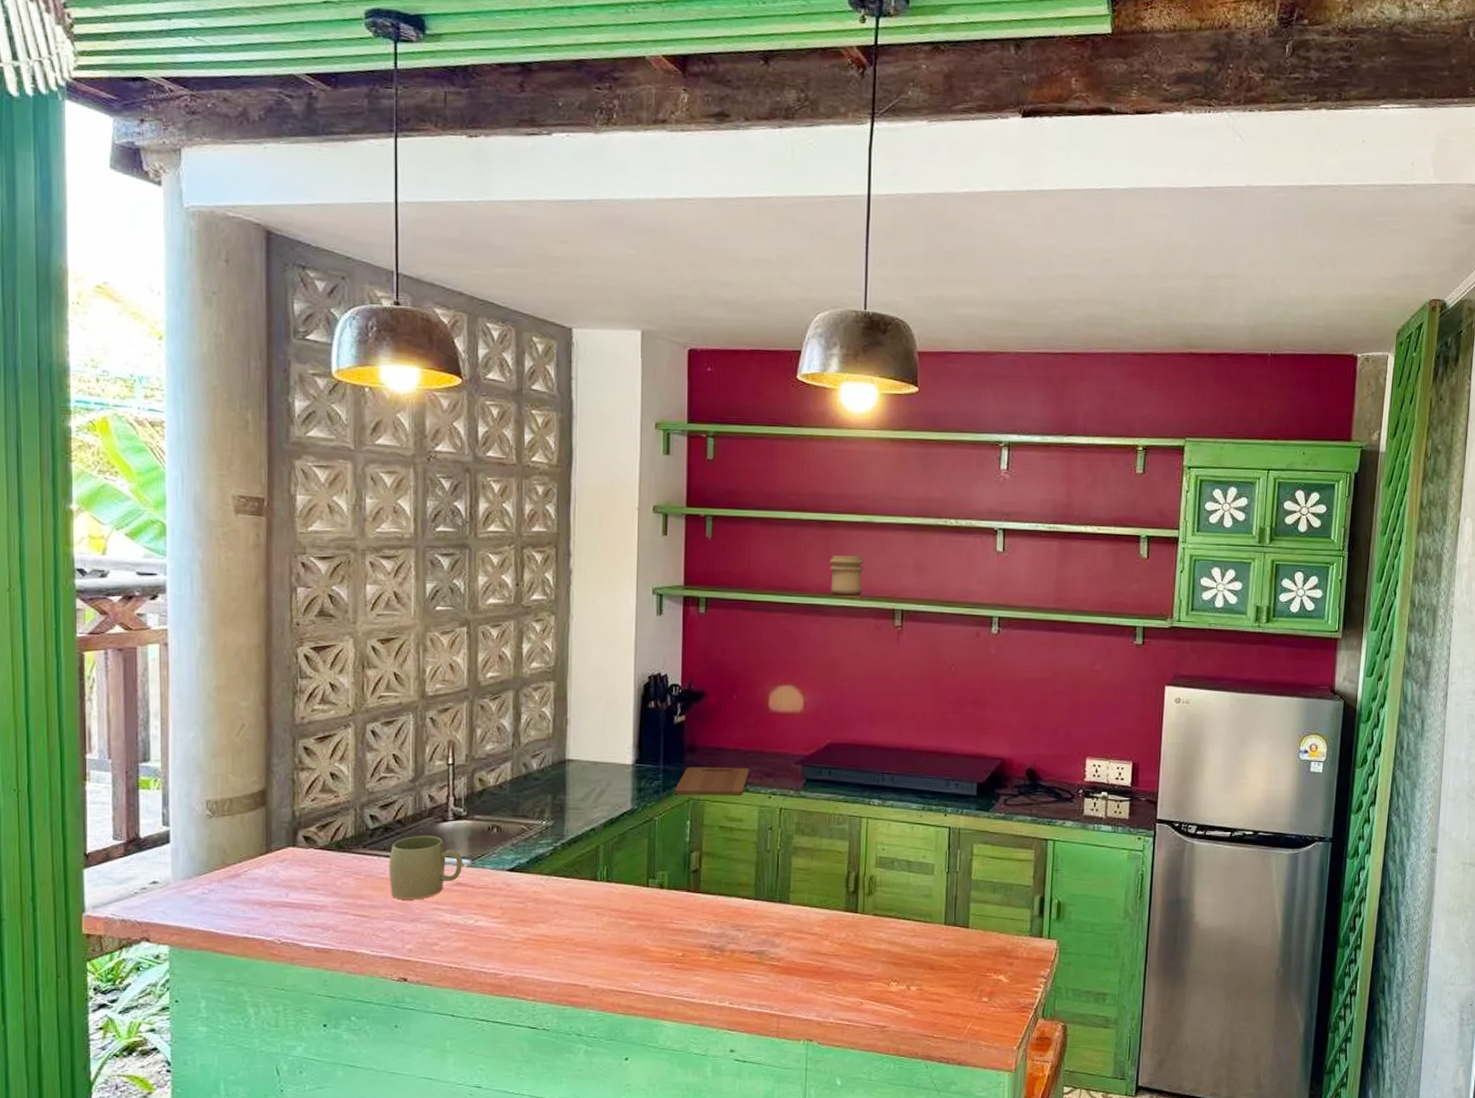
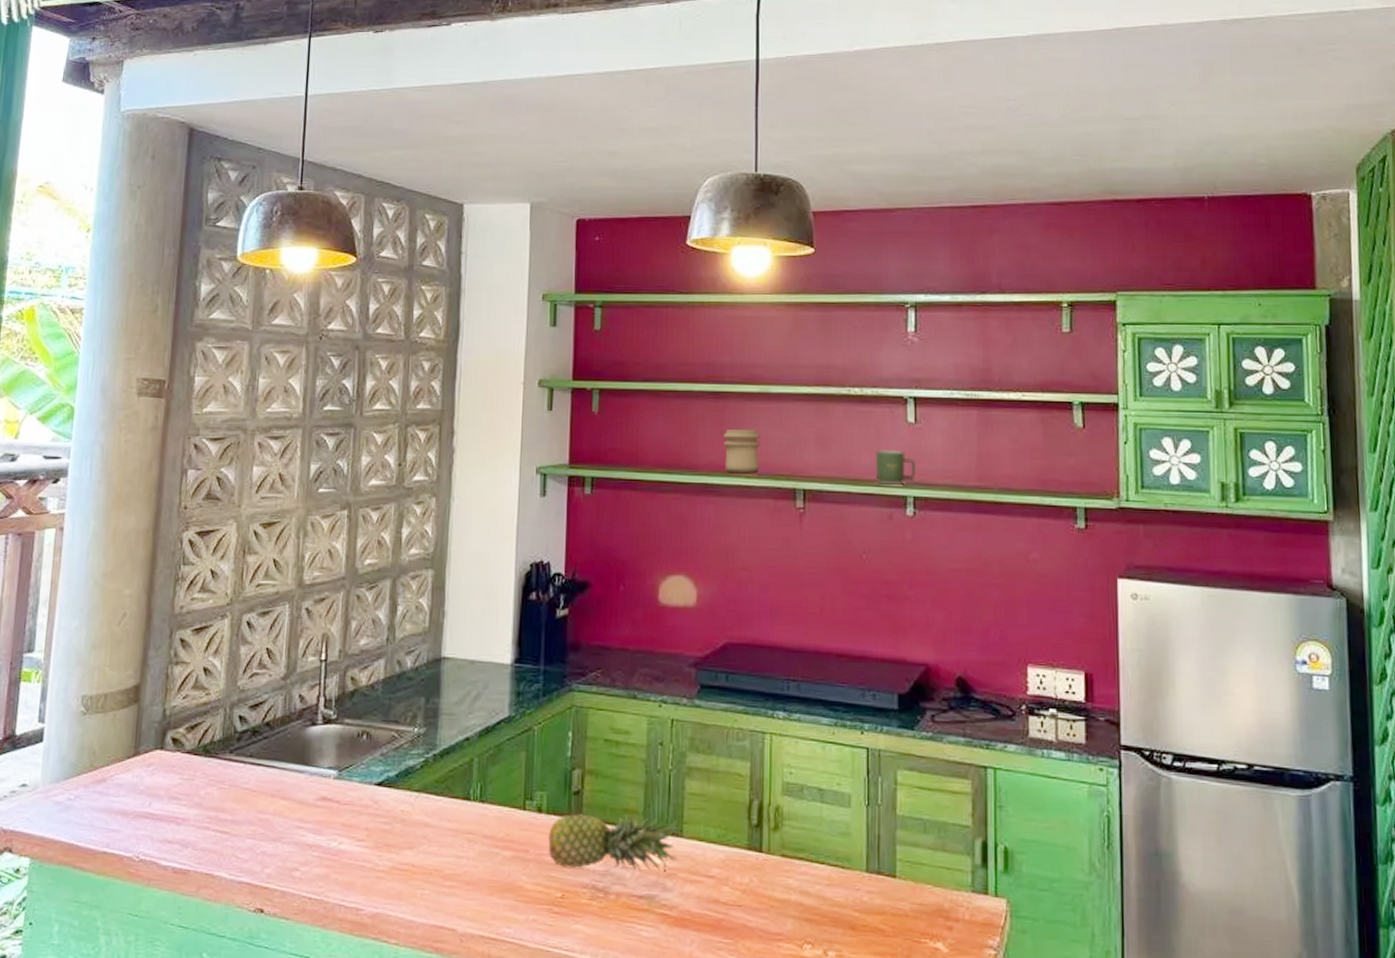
mug: present [388,835,463,900] -> none [253,740,330,816]
fruit: none [670,887,786,932] -> present [548,814,679,872]
cutting board: present [675,766,750,796] -> none [556,668,638,704]
mug: none [966,575,1001,605] -> present [875,450,915,483]

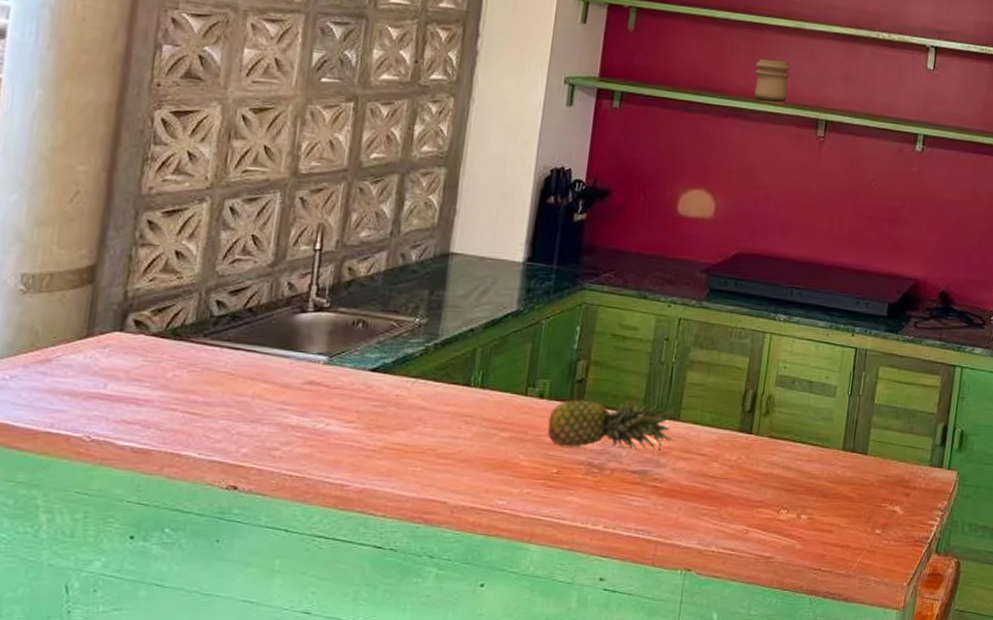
mug: present [875,450,915,483] -> none [893,91,929,122]

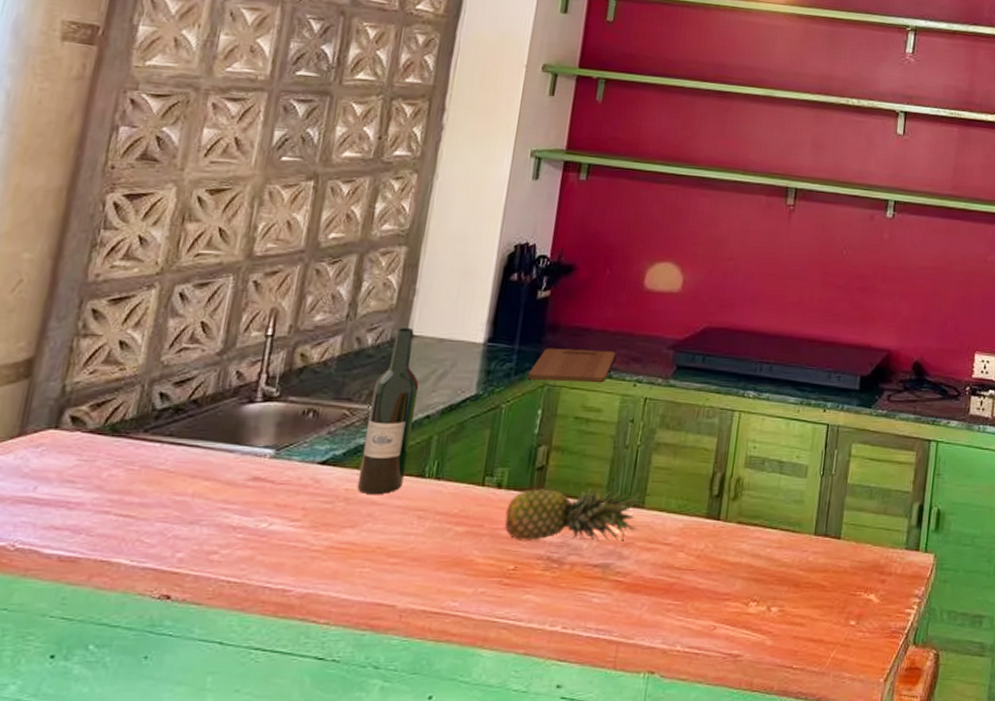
wine bottle: none [406,245,462,401] -> present [356,328,419,495]
cutting board: none [567,268,651,303] -> present [528,348,616,383]
jar: present [754,59,791,103] -> none [723,128,761,172]

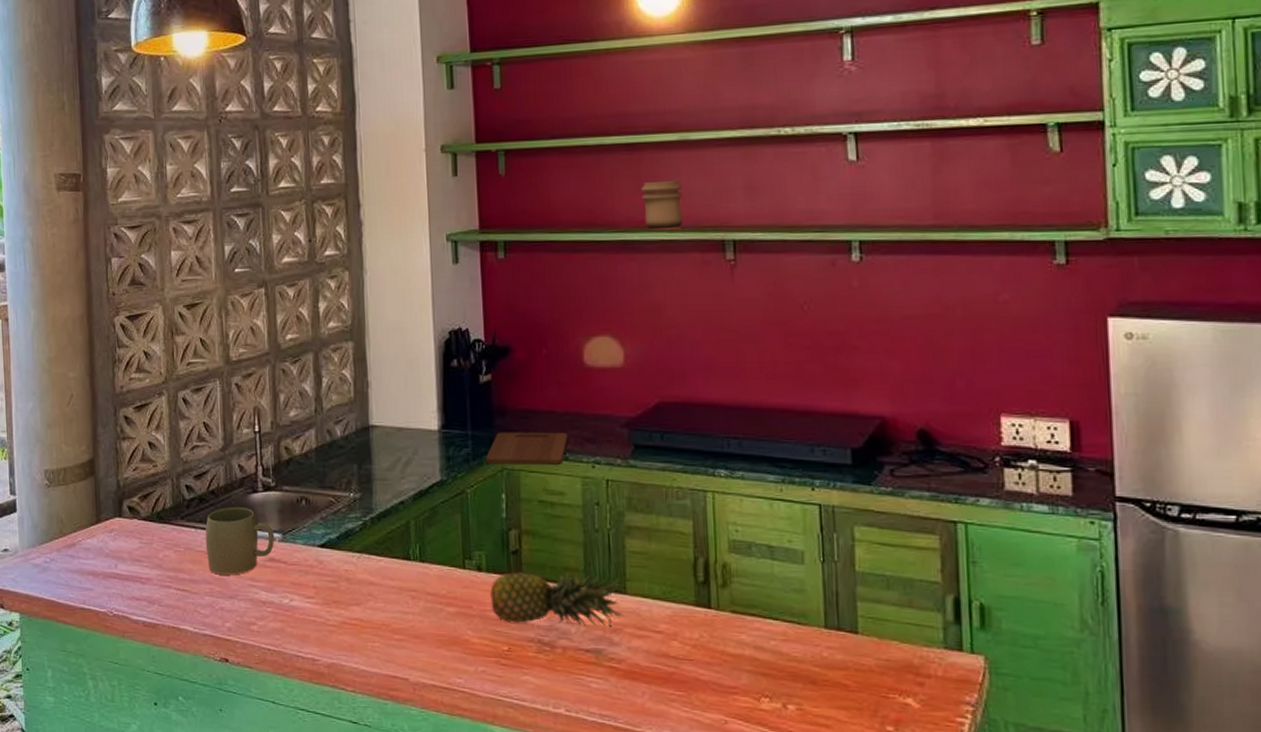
mug: none [169,418,266,497] -> present [205,506,275,575]
wine bottle: present [356,328,419,495] -> none [349,419,392,576]
jar: none [723,128,761,172] -> present [641,180,684,230]

